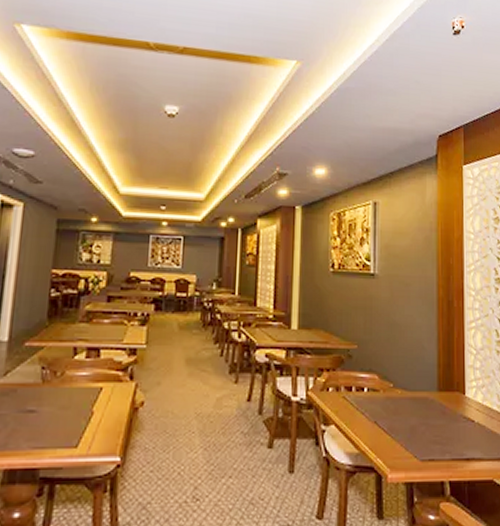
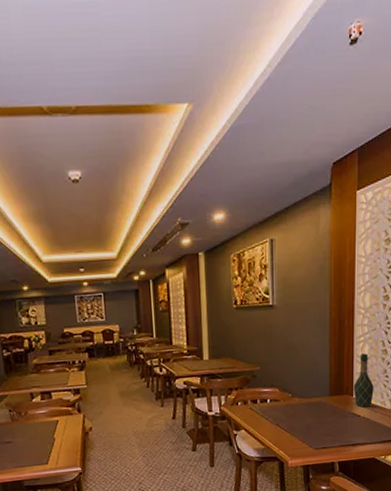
wine bottle: none [465,343,489,411] -> present [353,353,374,408]

